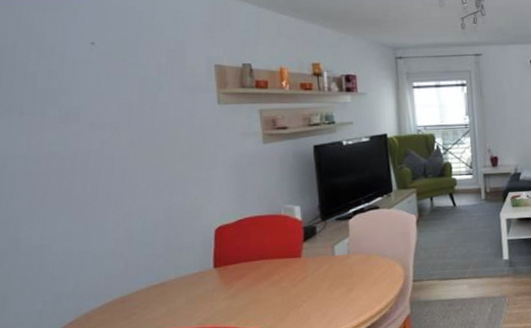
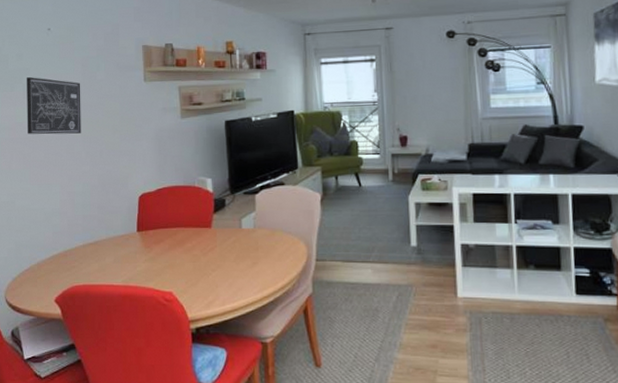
wall art: none [63,98,140,165] -> present [27,77,81,135]

